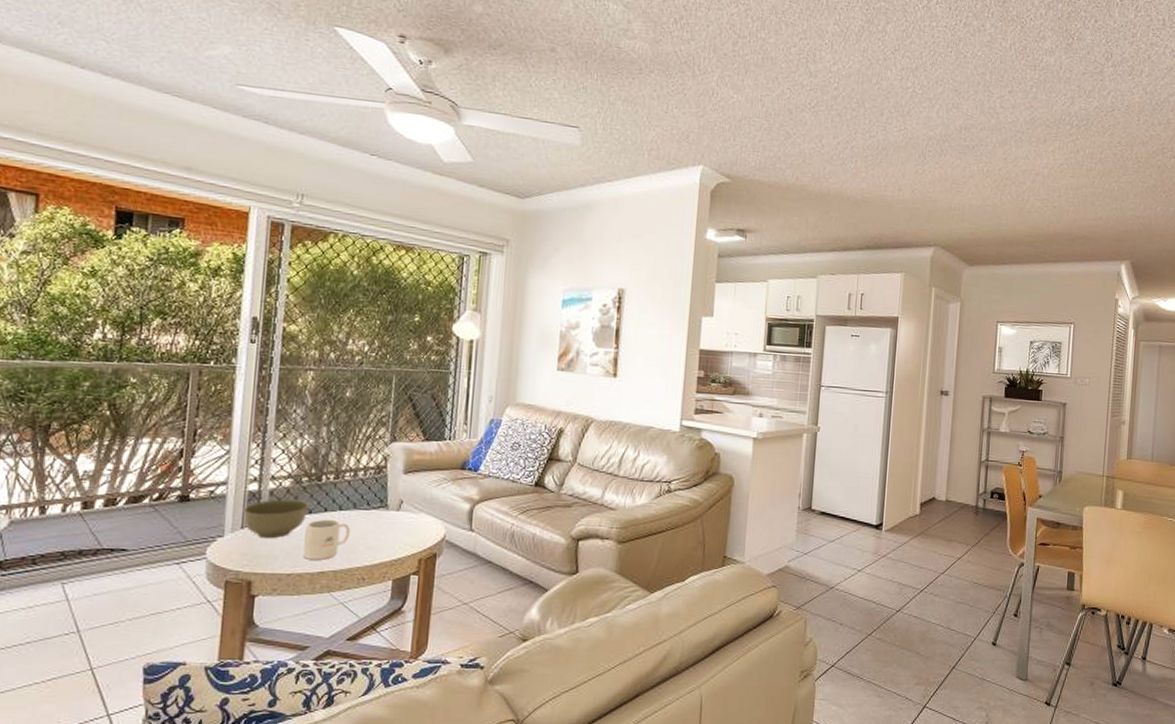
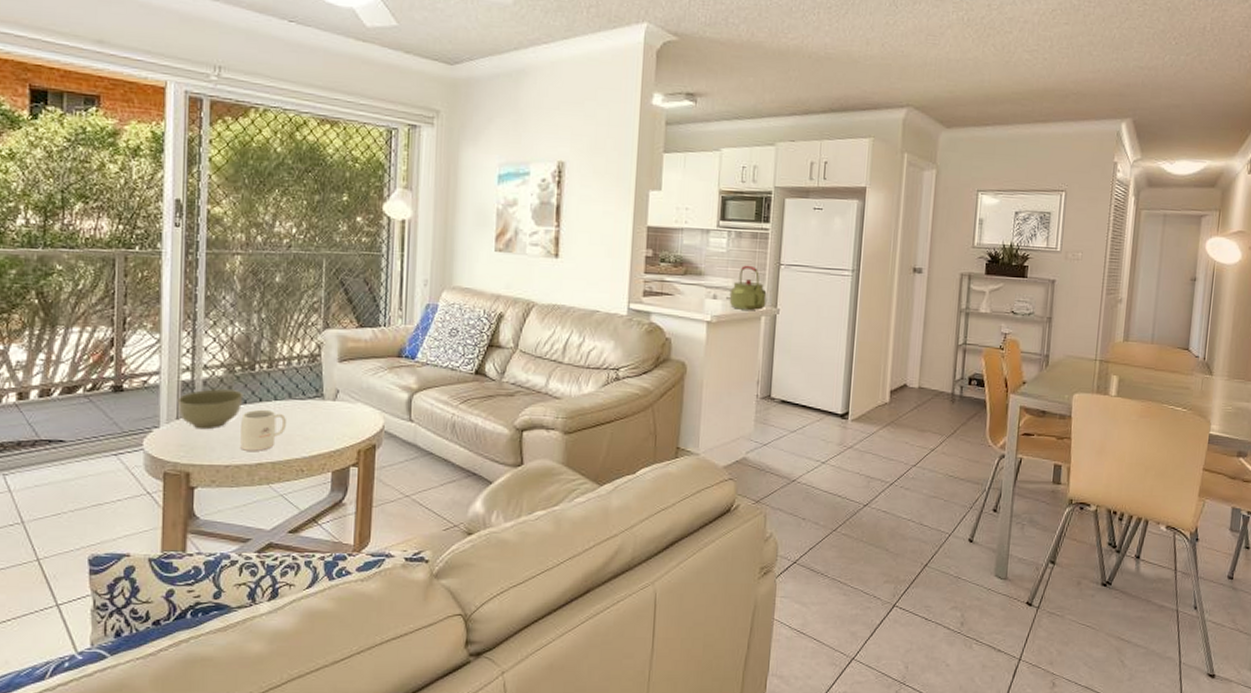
kettle: none [774,386,809,428] -> present [729,265,767,310]

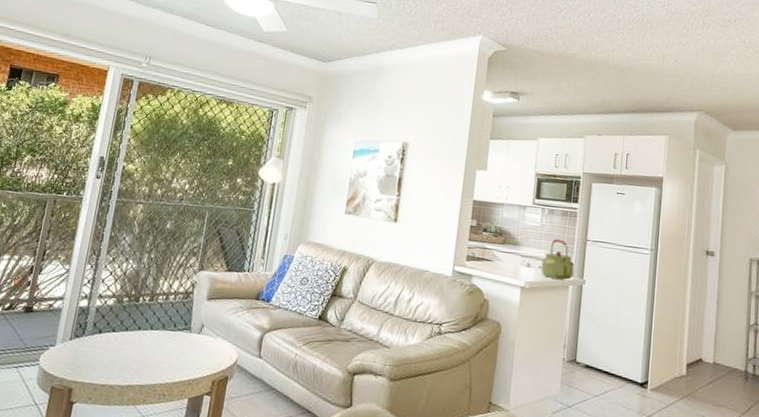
bowl: present [177,389,244,430] -> none [72,315,127,351]
mug: present [240,409,287,451] -> none [116,336,158,374]

